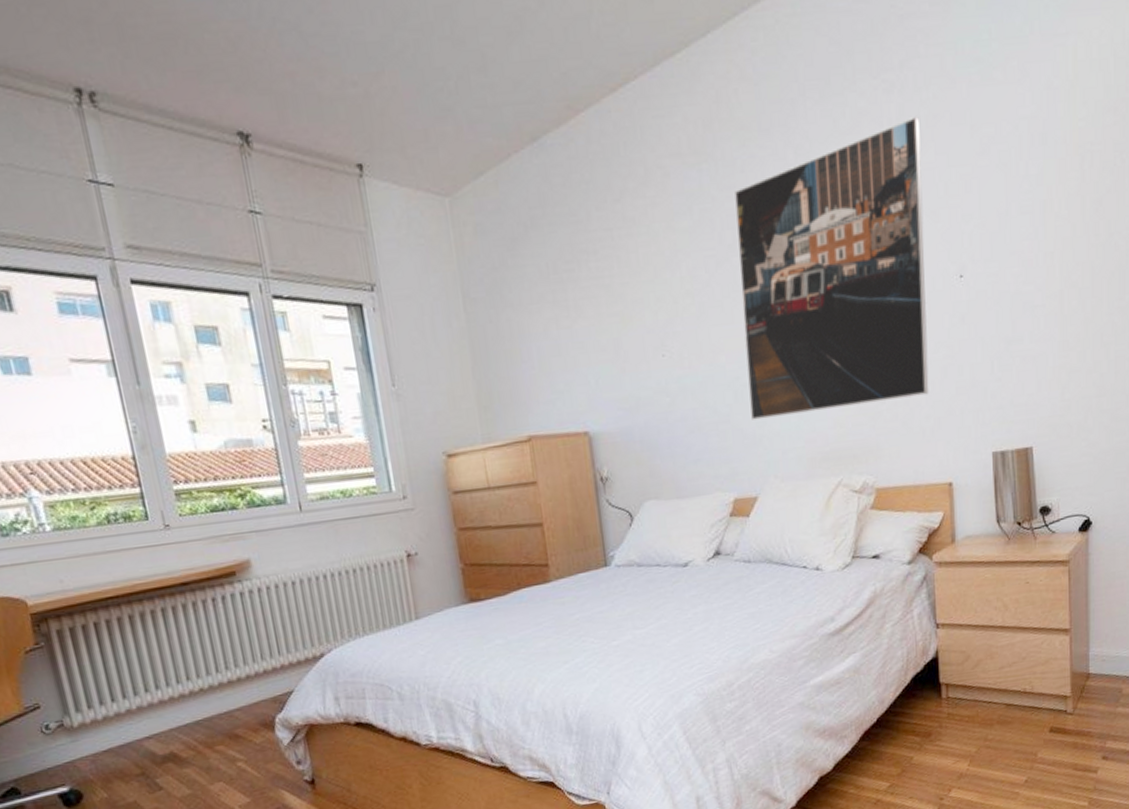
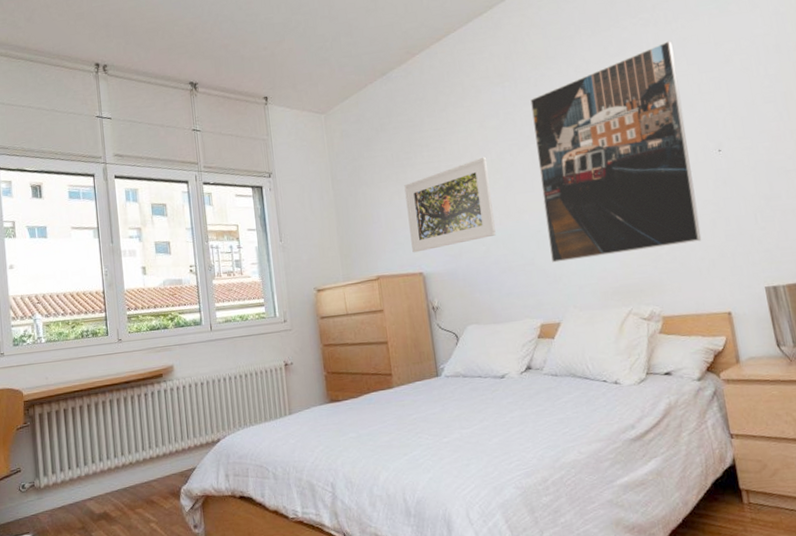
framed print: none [564,272,684,405] -> present [404,157,496,253]

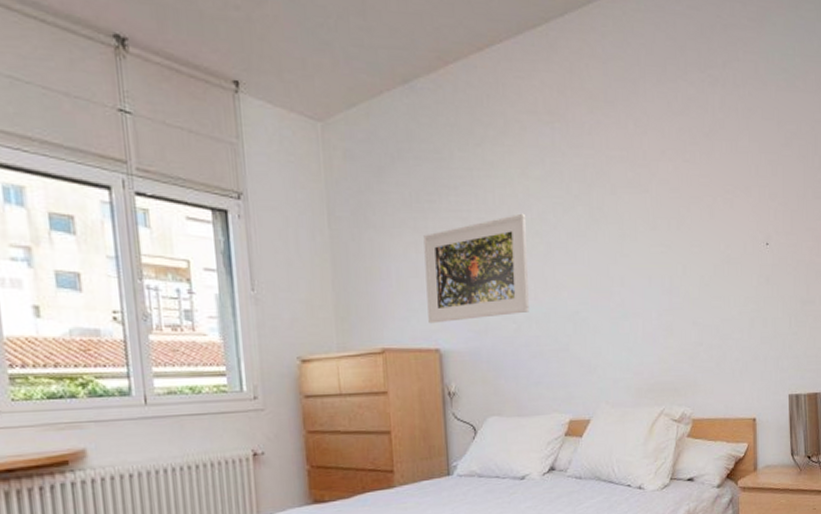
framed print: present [530,40,702,263] -> none [582,107,739,351]

